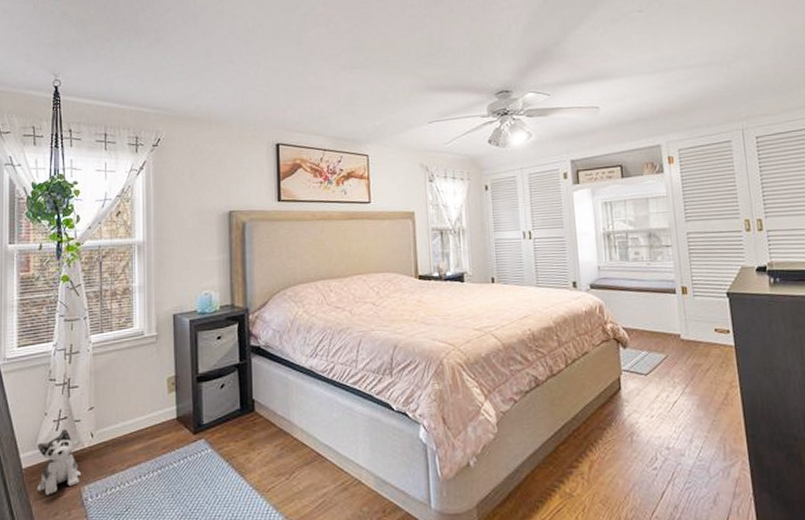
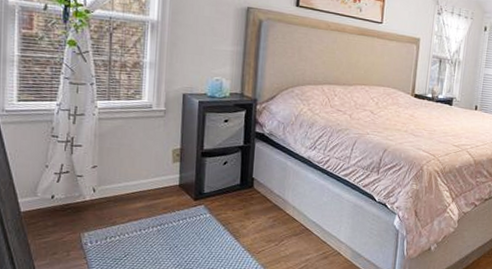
plush toy: present [37,428,82,496] -> none [36,181,82,237]

